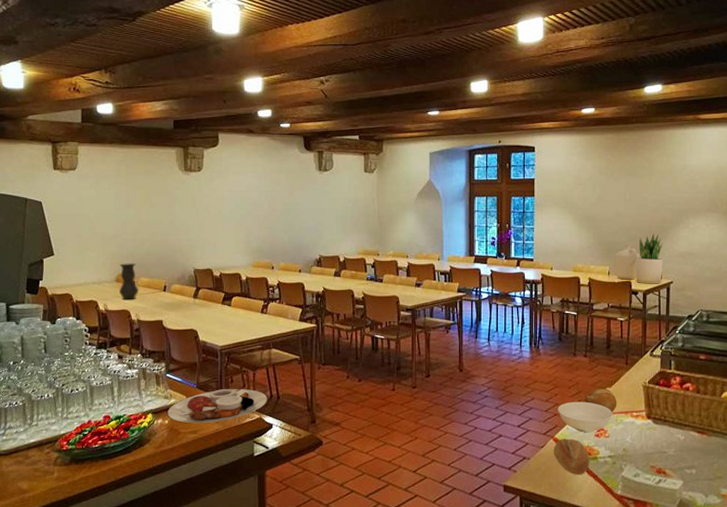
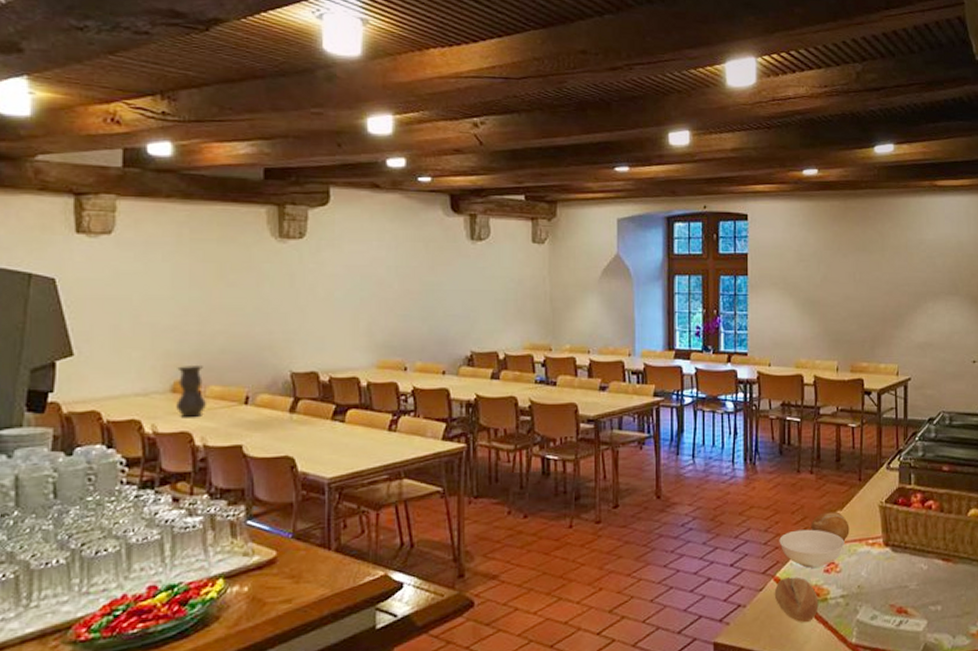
platter: present [166,388,268,424] -> none [246,535,397,589]
water jug: present [615,243,640,280] -> none [844,333,873,377]
planter: present [636,234,663,284] -> none [868,321,899,382]

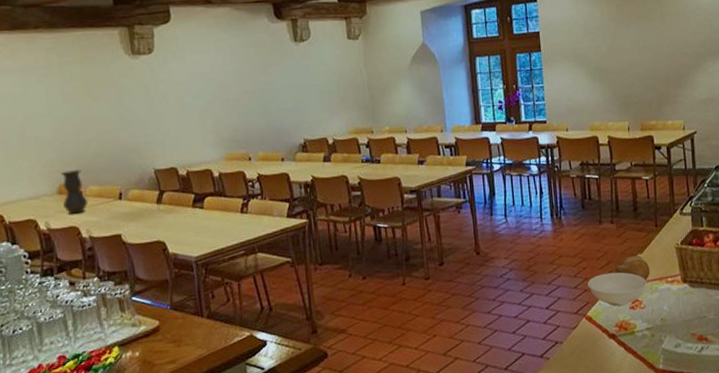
bread roll: present [774,577,819,623] -> none [586,314,627,354]

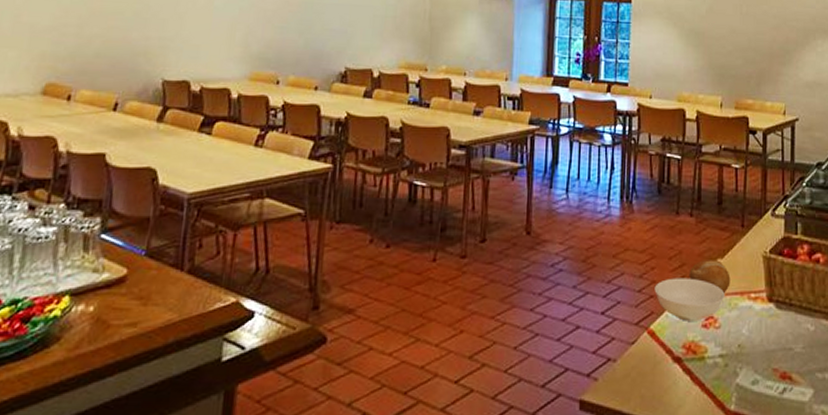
vase: present [60,169,89,214] -> none [44,67,76,121]

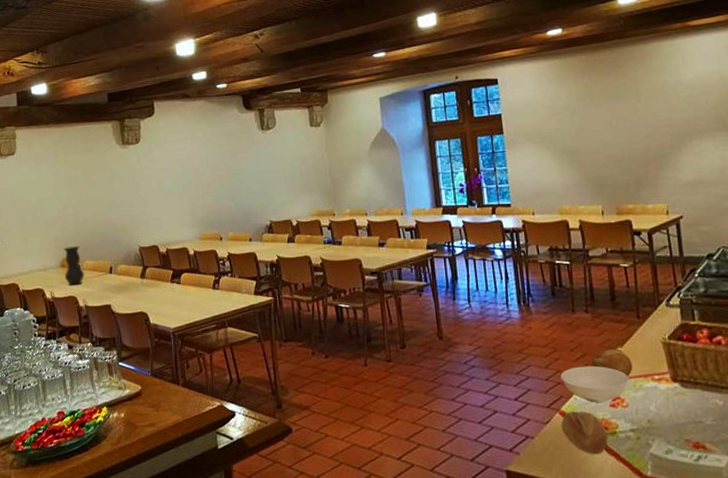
vase: none [44,67,76,121] -> present [63,245,85,285]
bread roll: none [647,330,695,384] -> present [560,411,608,455]

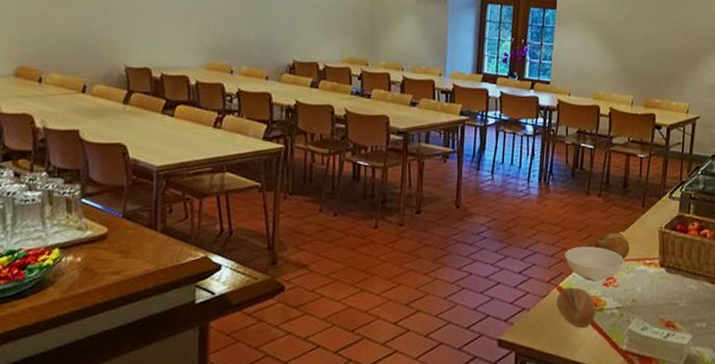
vase: present [63,245,85,285] -> none [19,52,48,101]

